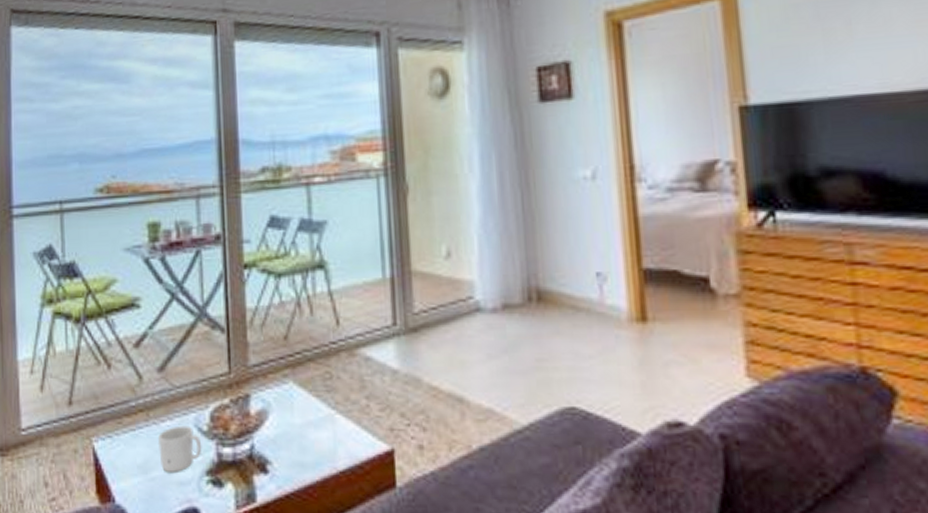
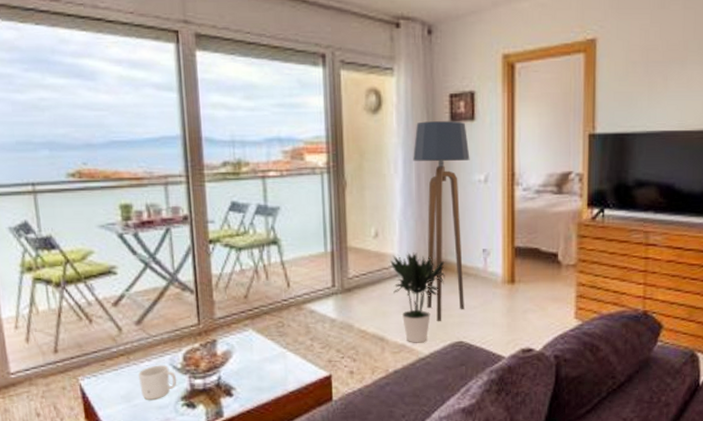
potted plant: none [468,278,545,408] -> present [390,252,445,343]
floor lamp: none [492,100,575,376] -> present [413,121,470,321]

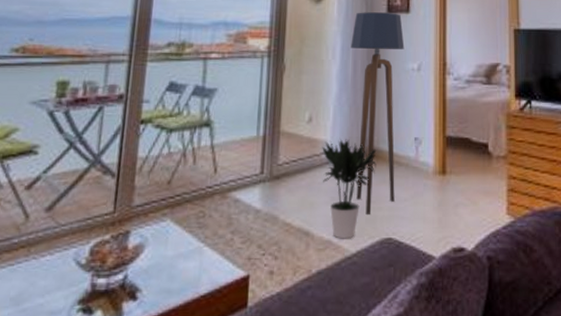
mug: present [138,365,177,400] -> none [34,259,78,303]

